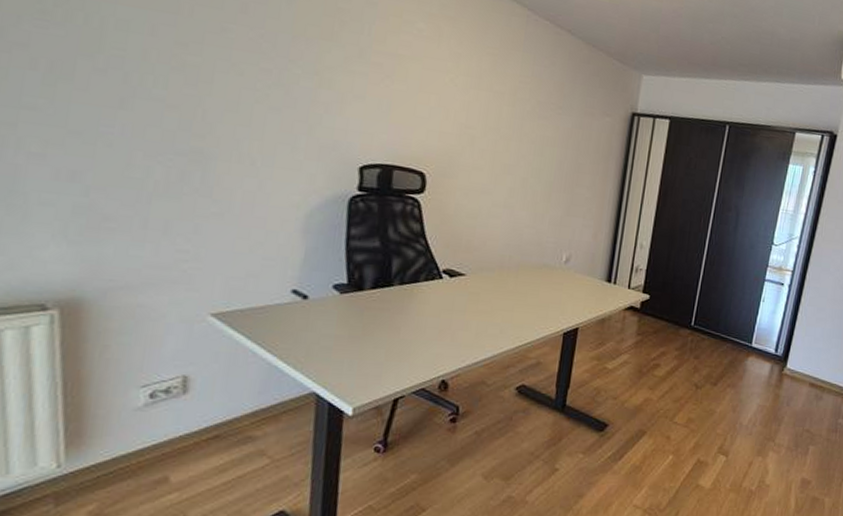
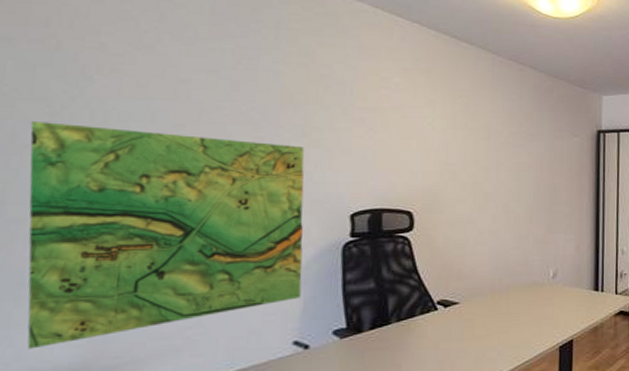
map: none [19,17,315,260] -> present [27,122,305,350]

